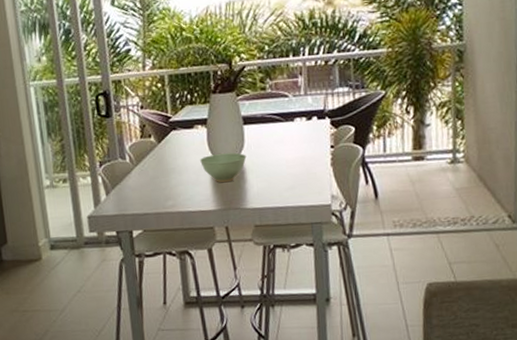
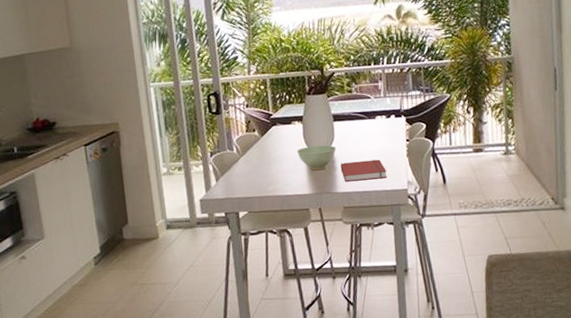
book: none [251,169,307,196] -> present [340,159,387,182]

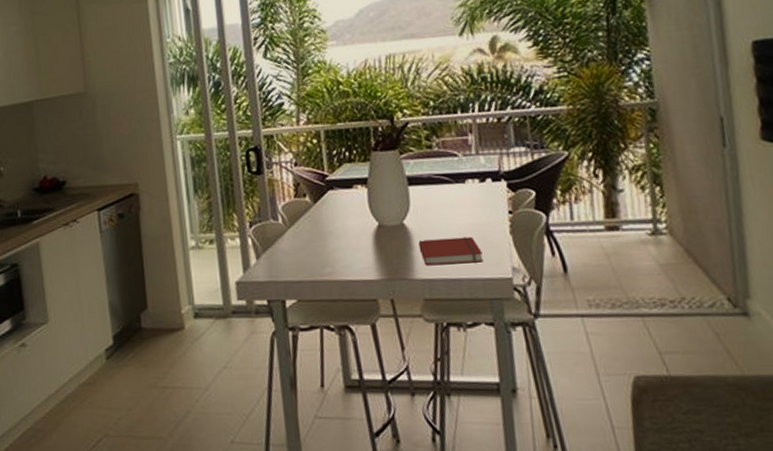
bowl: present [297,145,336,171] -> none [360,216,413,250]

